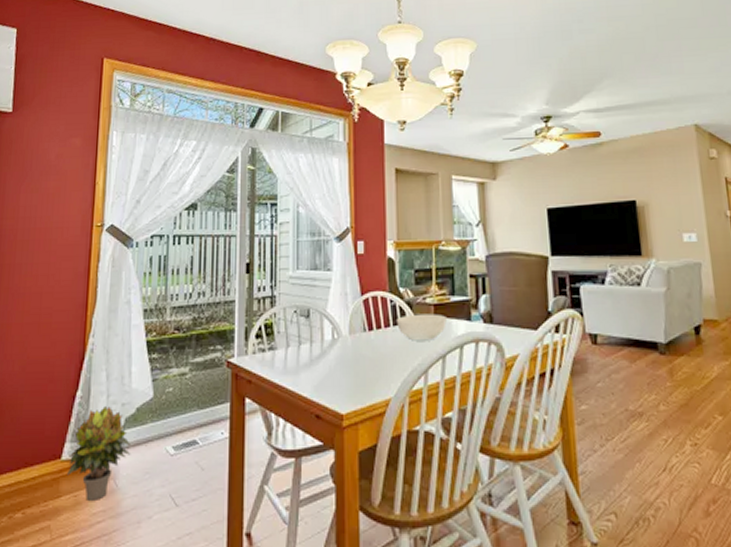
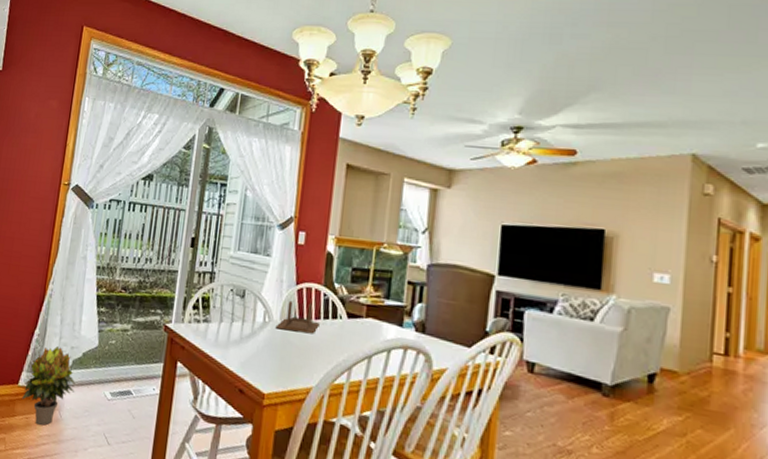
napkin holder: none [345,312,390,344] -> present [275,300,319,334]
bowl: present [395,313,448,341] -> none [326,311,379,340]

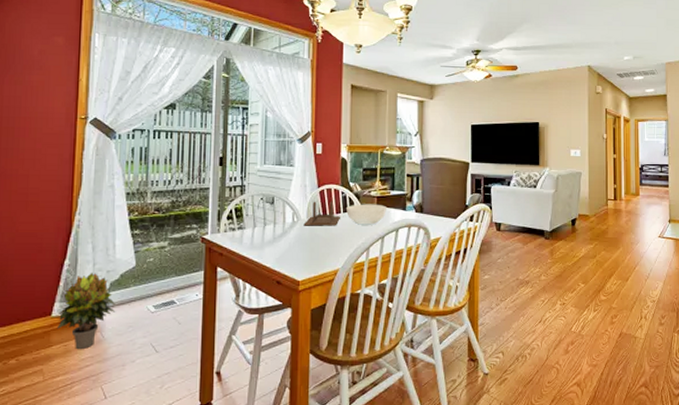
bowl: none [326,311,379,340] -> present [345,204,388,225]

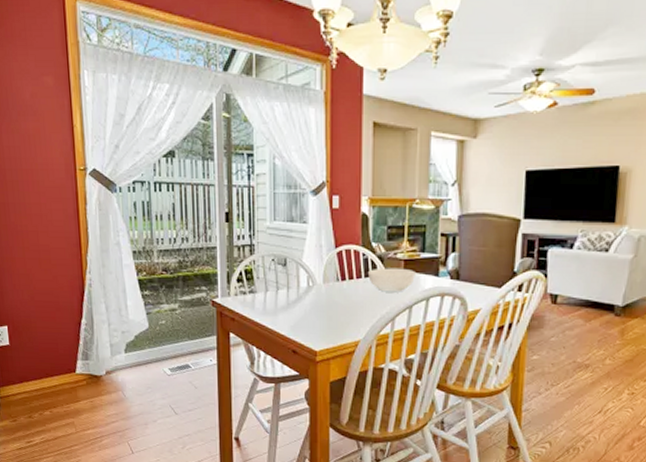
potted plant: present [57,273,116,349] -> none [81,333,134,406]
napkin holder: present [303,201,340,226] -> none [320,263,361,293]

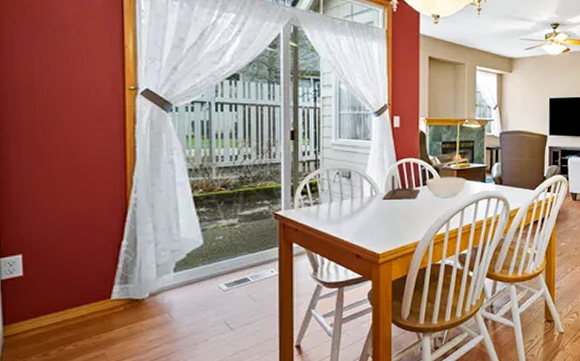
napkin holder: none [320,263,361,293] -> present [382,175,420,200]

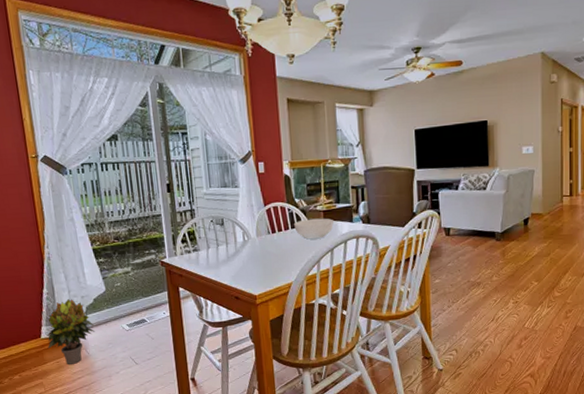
potted plant: none [118,253,184,331] -> present [46,299,96,364]
napkin holder: present [382,175,420,200] -> none [254,218,289,244]

